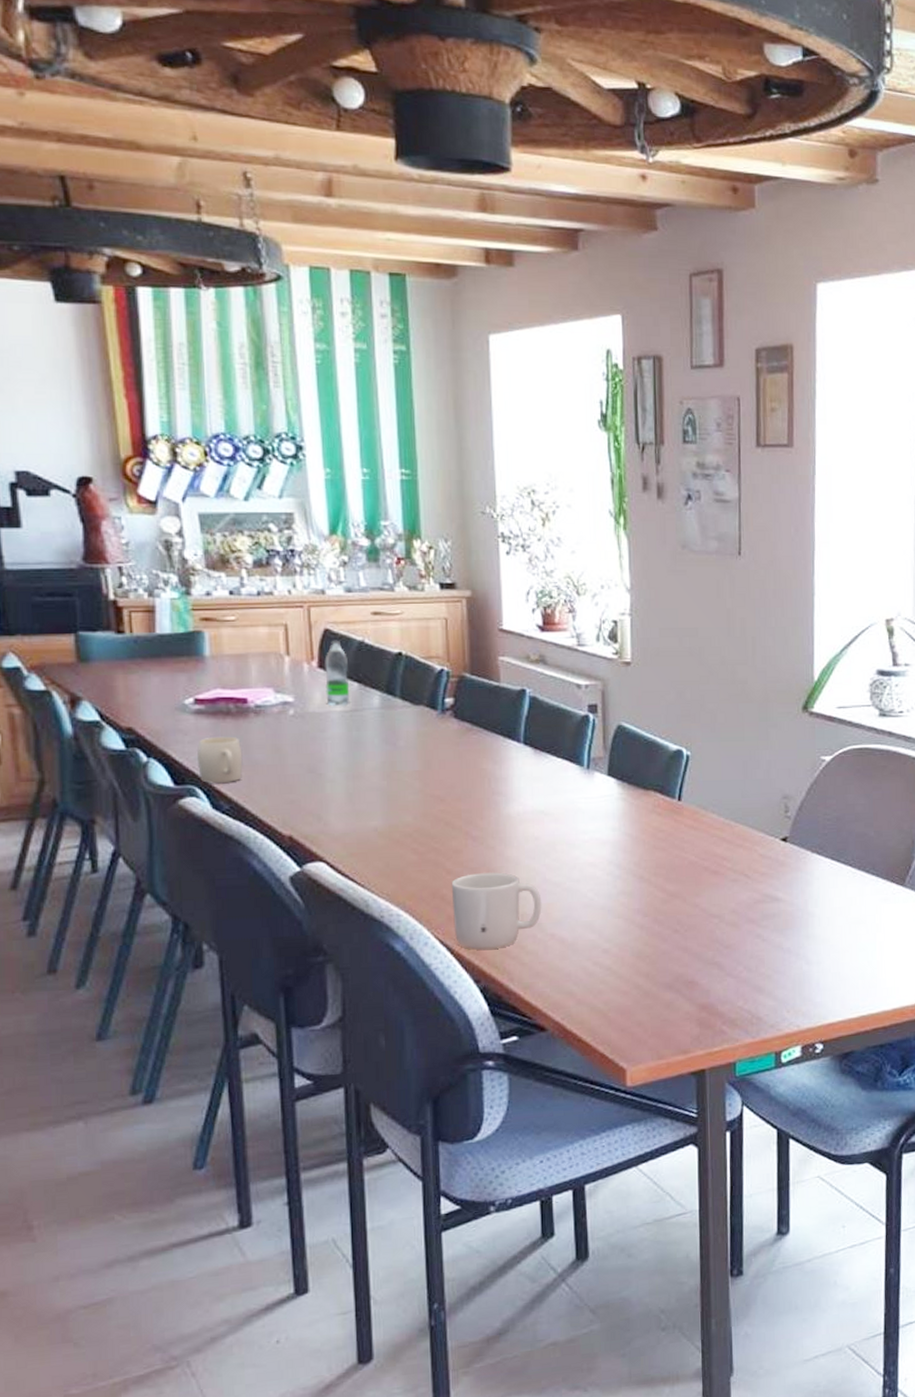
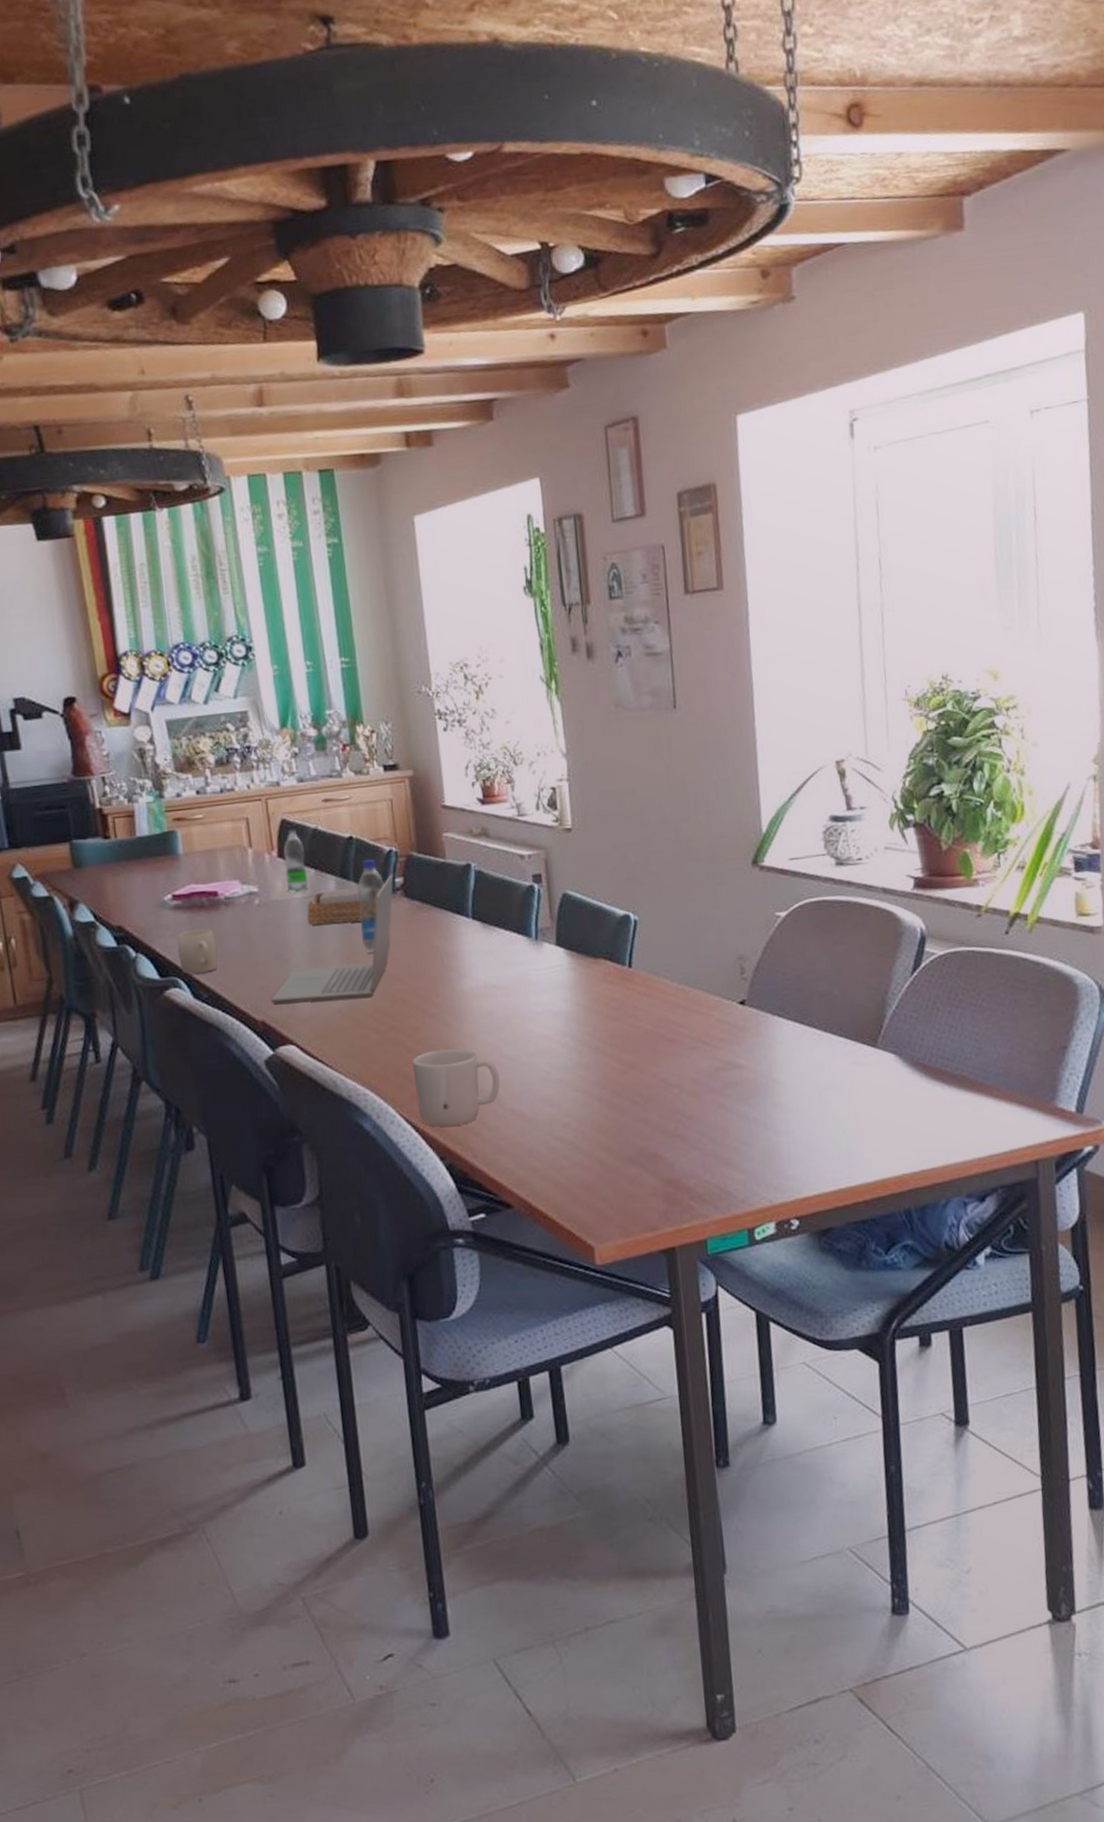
laptop: none [301,693,444,819] -> present [271,874,394,1004]
napkin holder: none [347,704,408,741] -> present [307,888,363,925]
bottle: none [404,676,437,773] -> present [357,858,391,954]

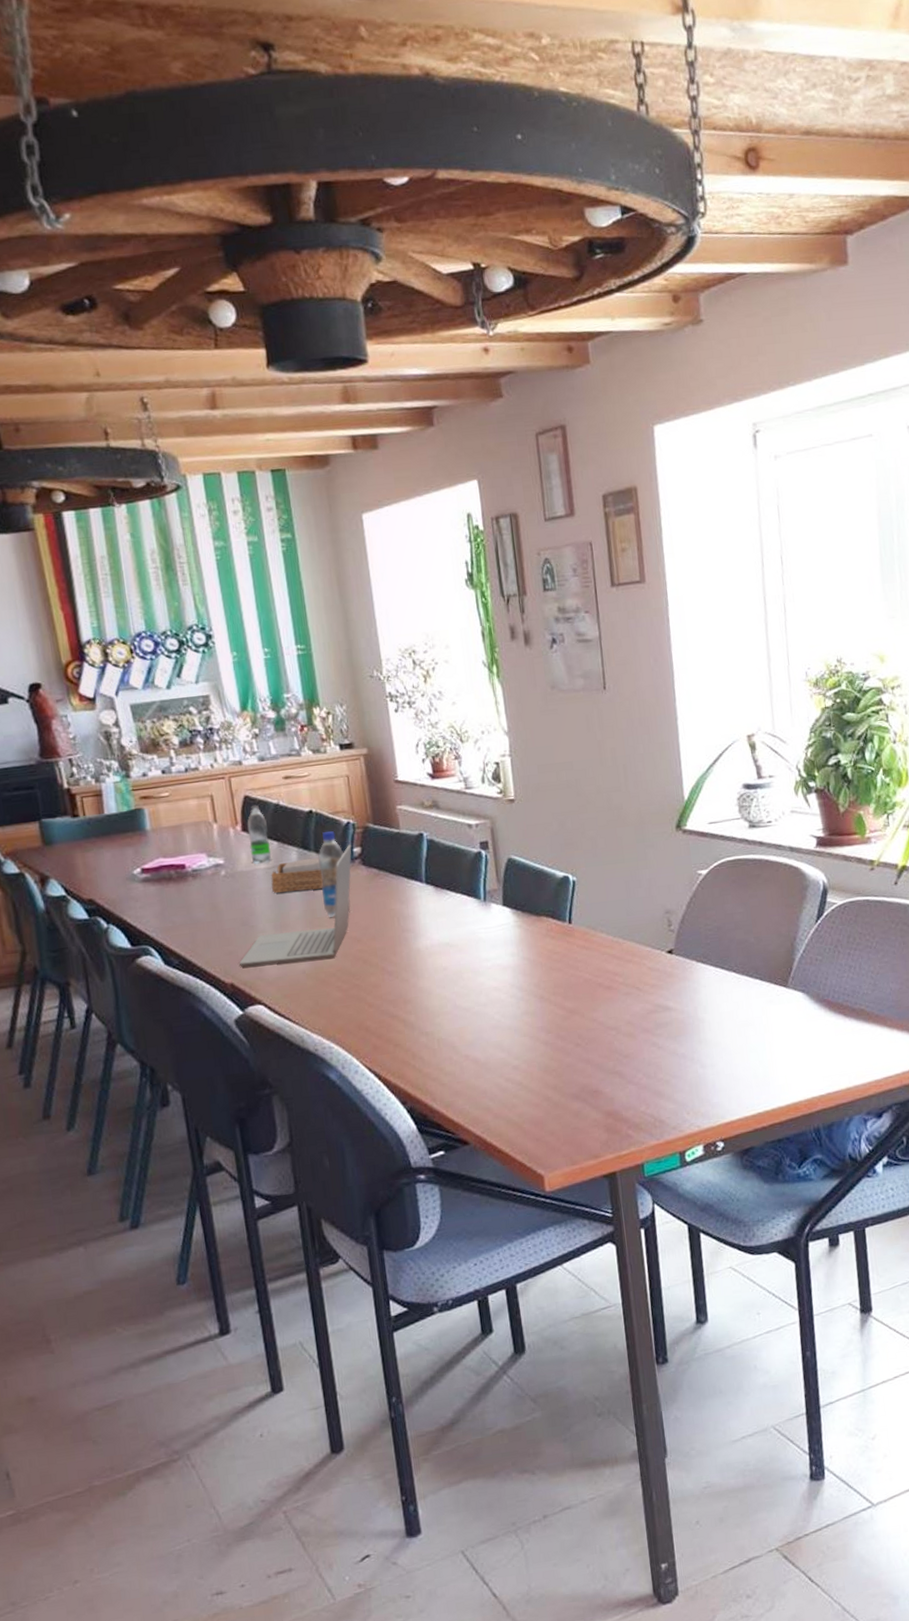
mug: present [177,928,218,974] -> none [147,899,187,942]
mug: present [412,1049,500,1127] -> none [373,1002,455,1075]

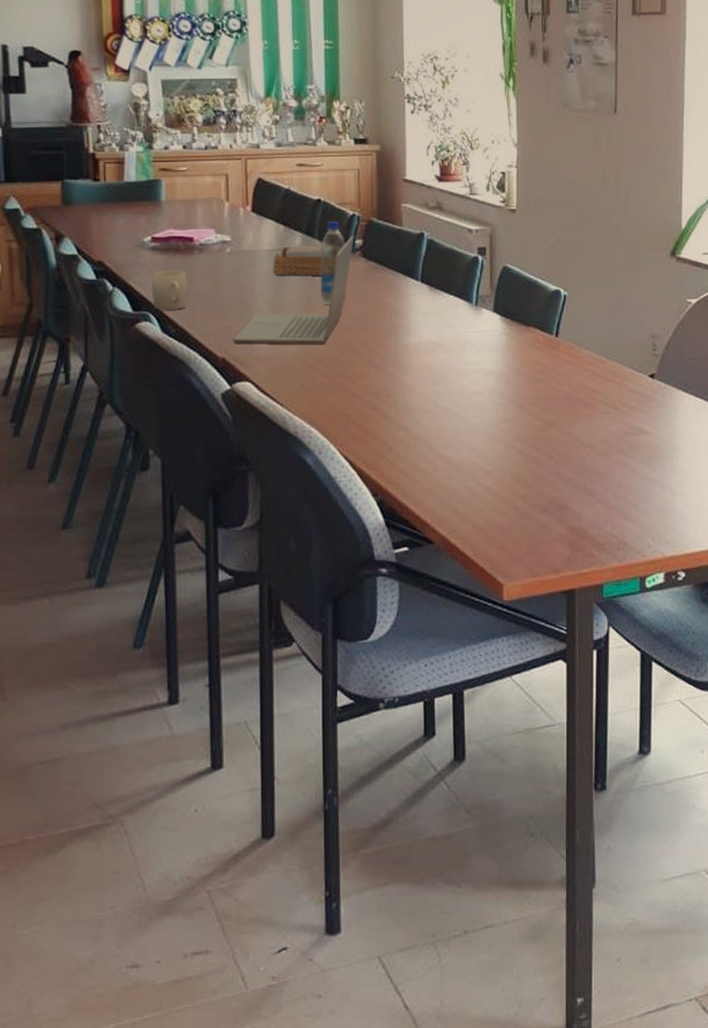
mug: none [147,899,187,942] -> present [152,270,188,310]
bottle: present [247,804,272,865] -> none [257,188,277,246]

